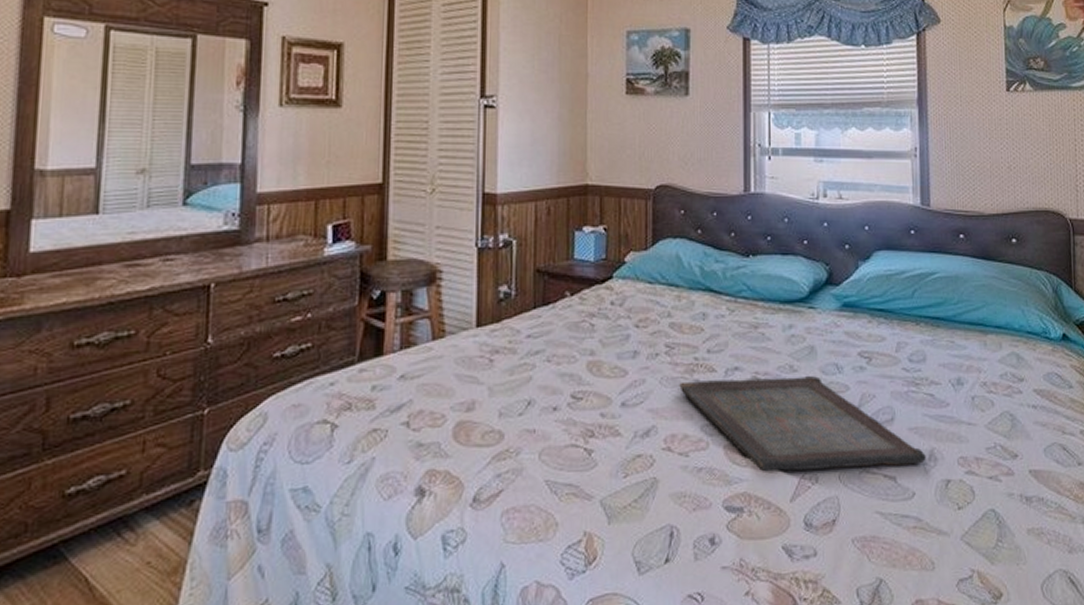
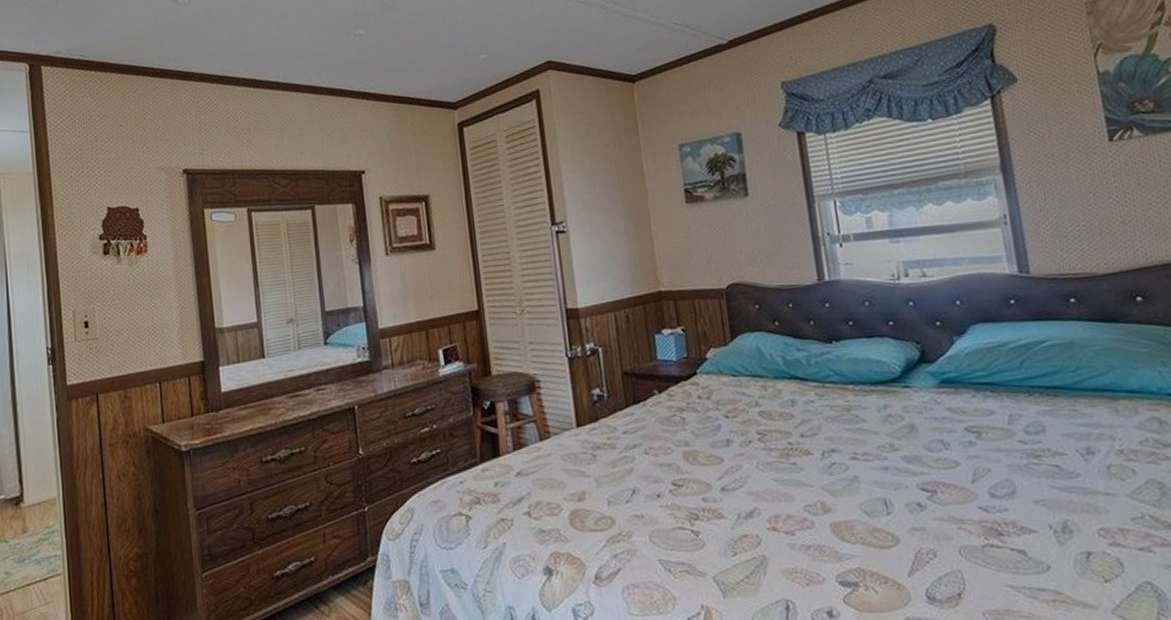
serving tray: present [679,376,927,472] -> none [776,453,1060,548]

